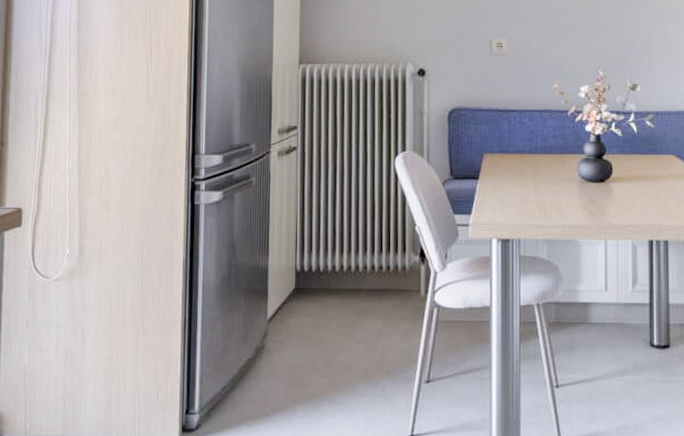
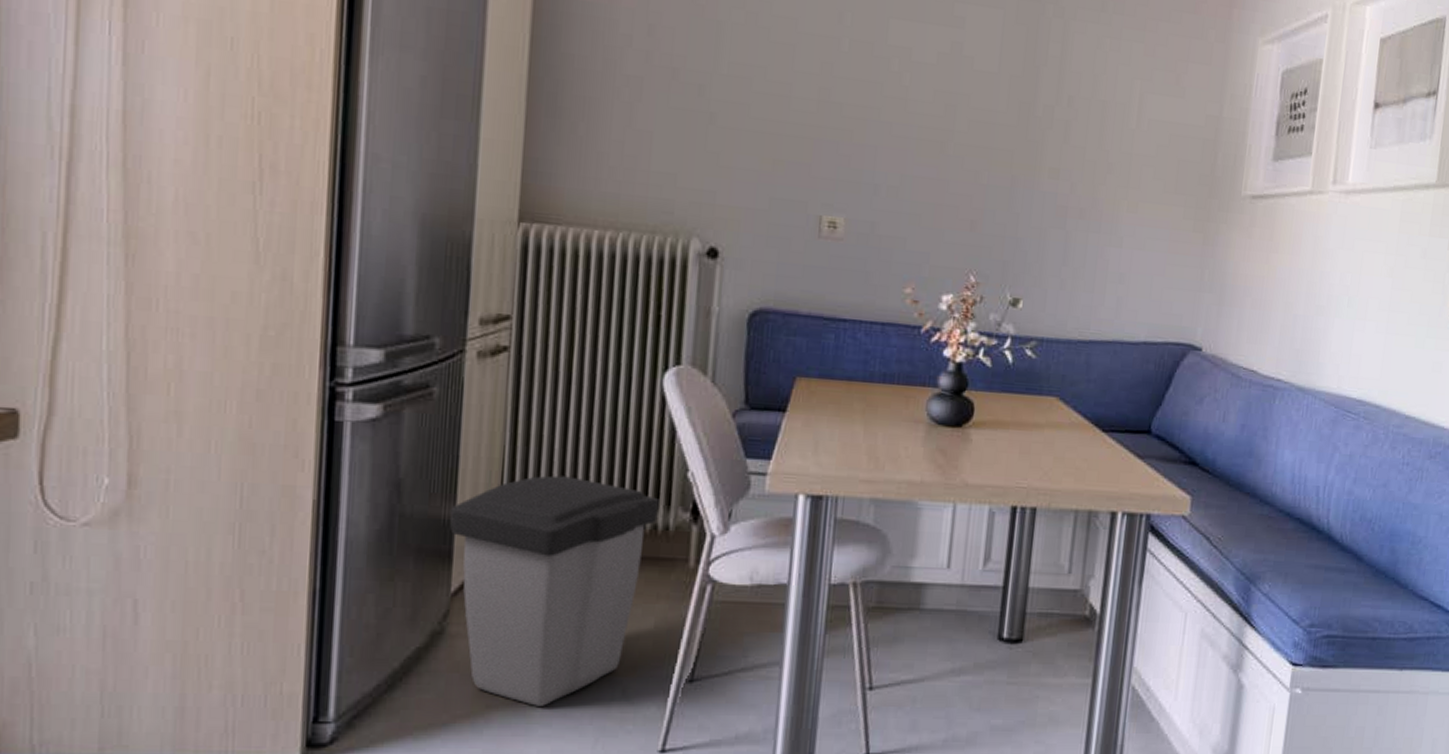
trash can: none [265,234,398,401] -> present [449,475,659,706]

